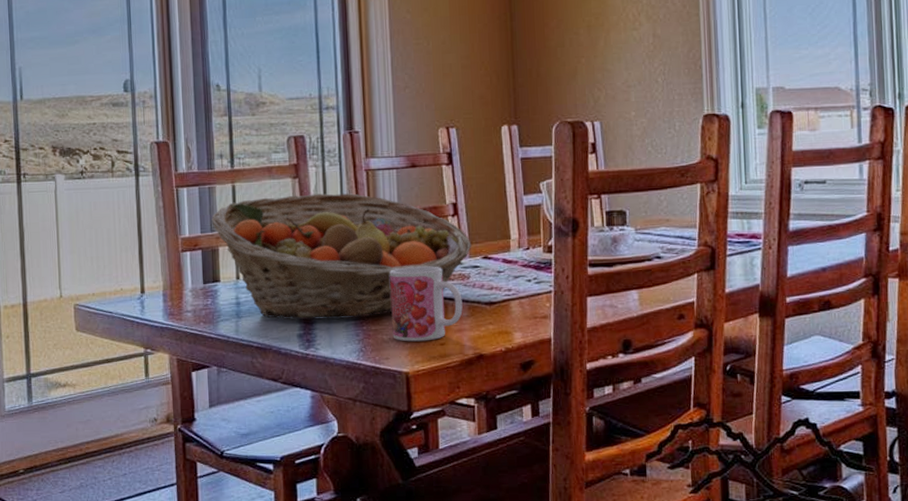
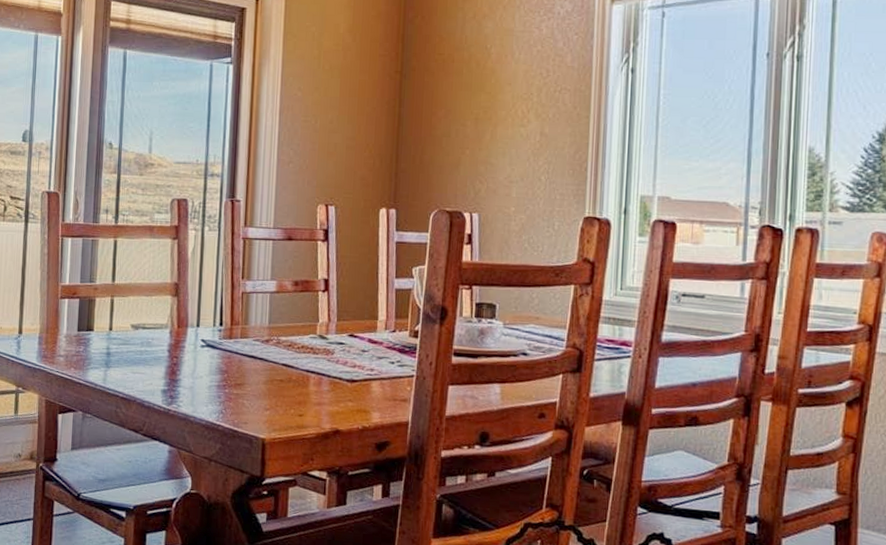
fruit basket: present [211,193,472,320] -> none [91,255,339,381]
mug: present [390,266,463,342] -> none [253,336,325,411]

